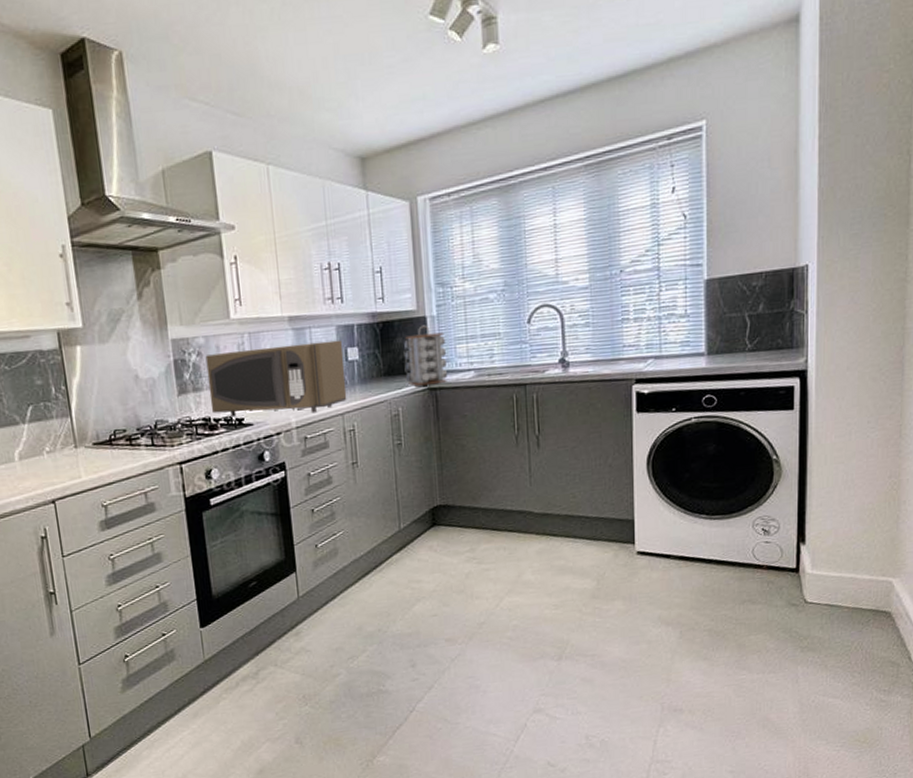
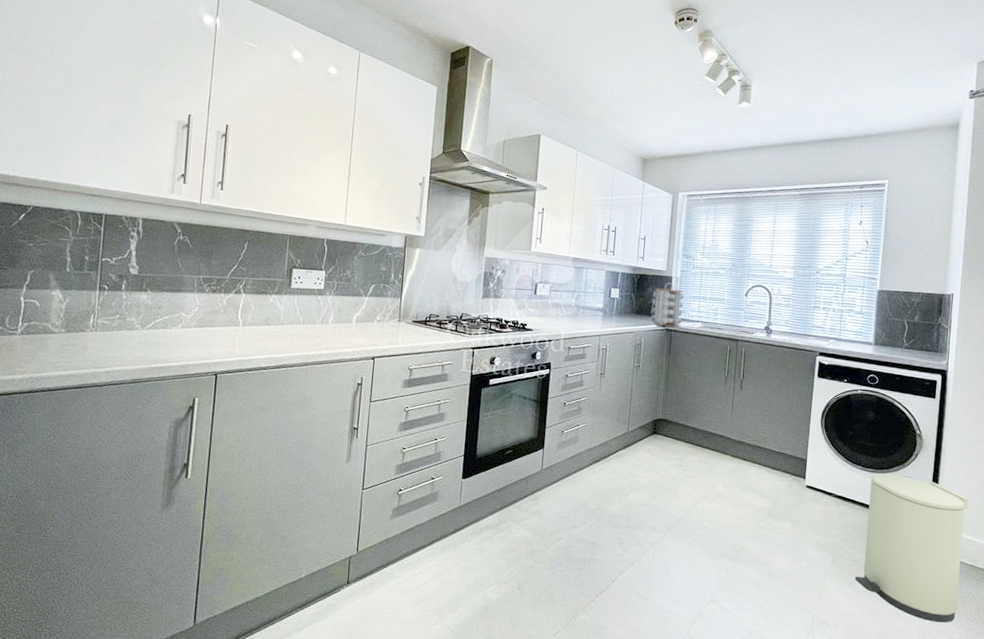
microwave: present [205,340,347,416] -> none [504,273,609,331]
pedal bin: none [709,516,846,683] -> present [854,473,969,623]

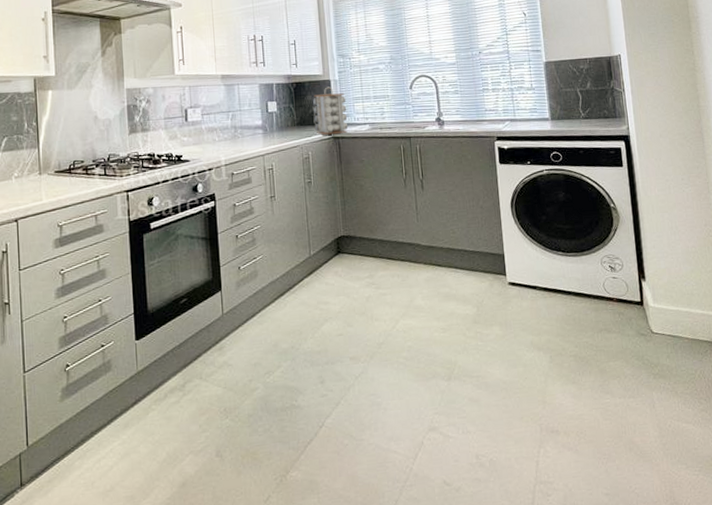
pedal bin: present [854,473,969,623] -> none [573,254,687,408]

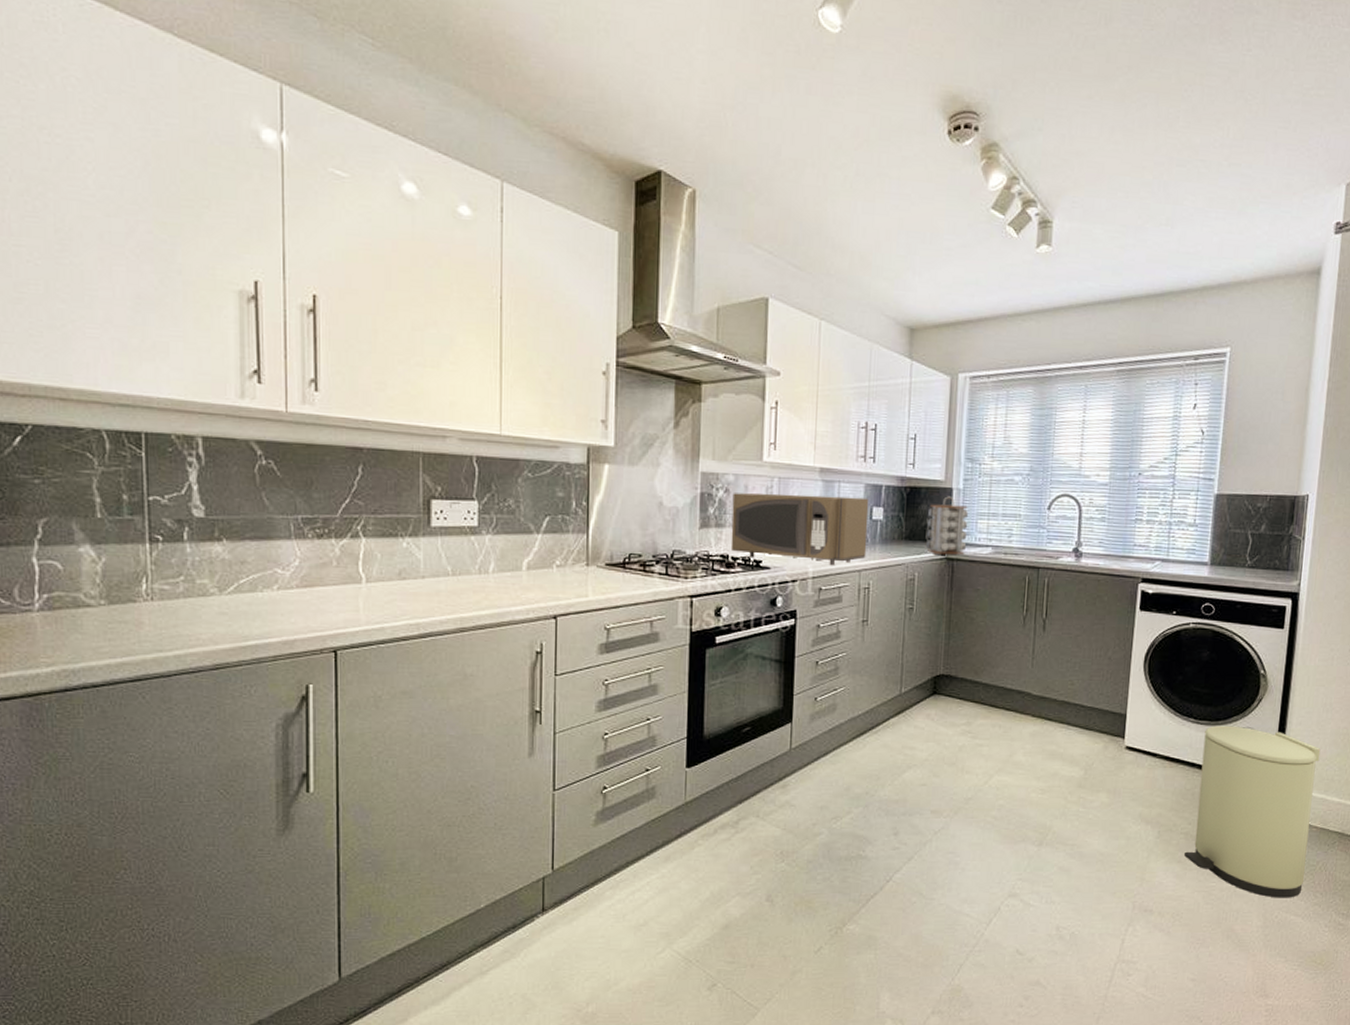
microwave: none [153,95,267,154] -> present [730,493,869,566]
pedal bin: none [573,254,687,408] -> present [1183,725,1321,898]

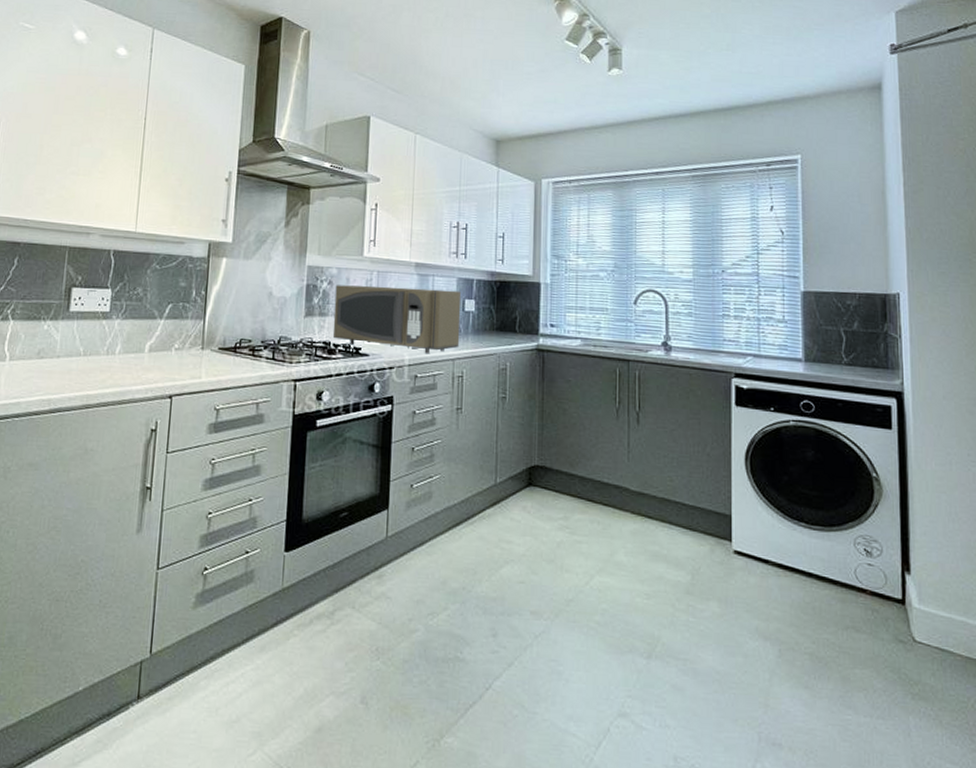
spice rack: present [926,496,969,556] -> none [517,290,557,347]
pedal bin: present [1183,725,1321,898] -> none [810,531,955,741]

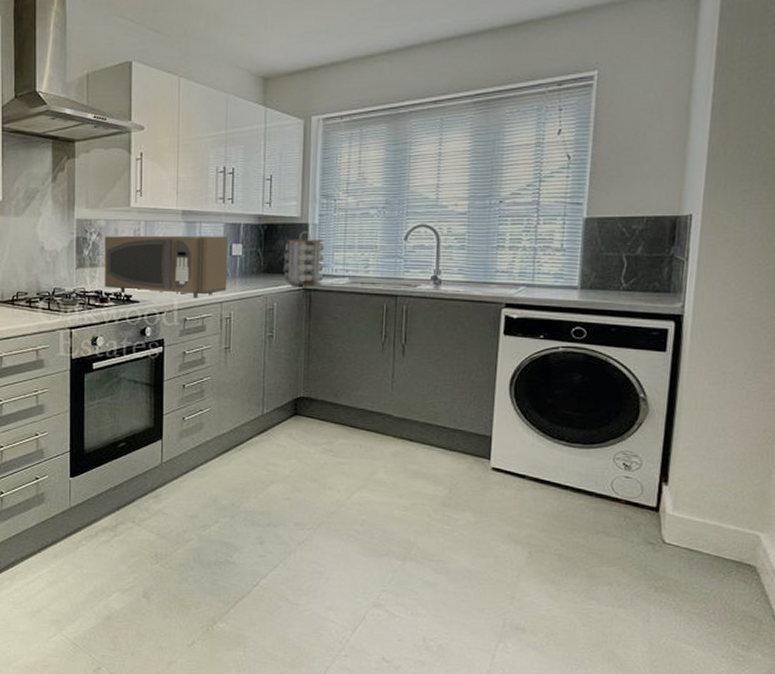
spice rack: none [517,290,557,347] -> present [284,231,325,286]

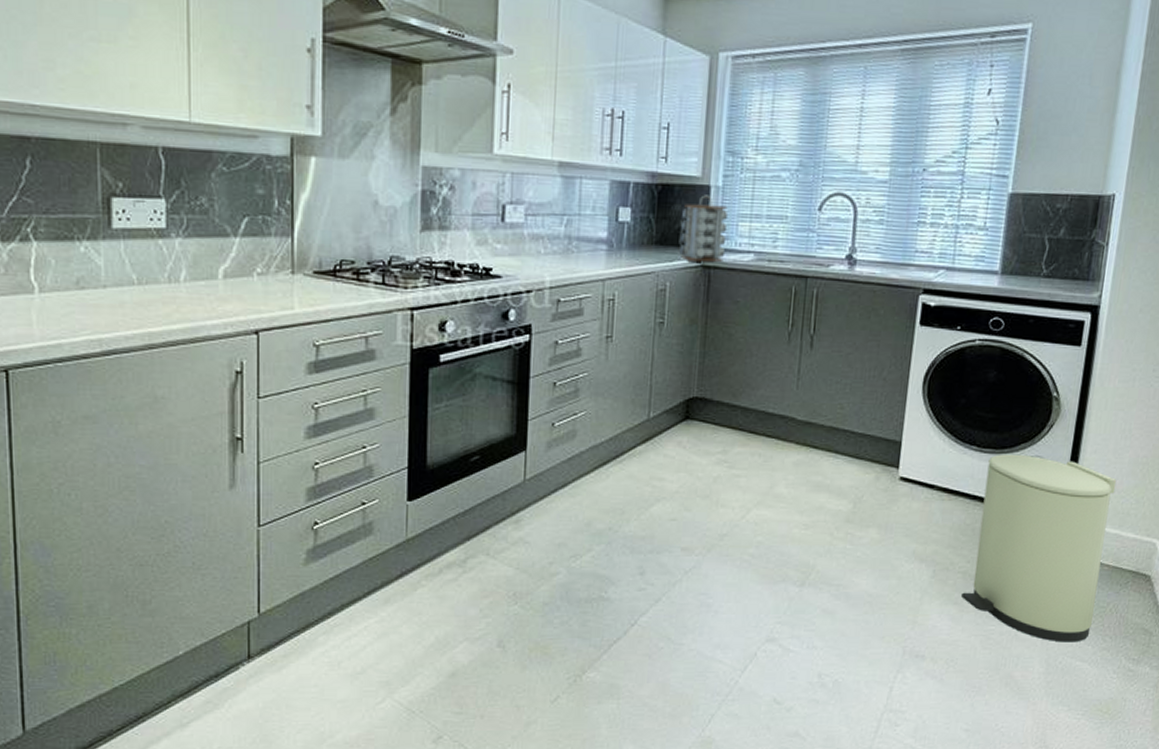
microwave: present [104,235,229,299] -> none [456,190,615,274]
pedal bin: none [557,448,713,626] -> present [960,454,1117,643]

